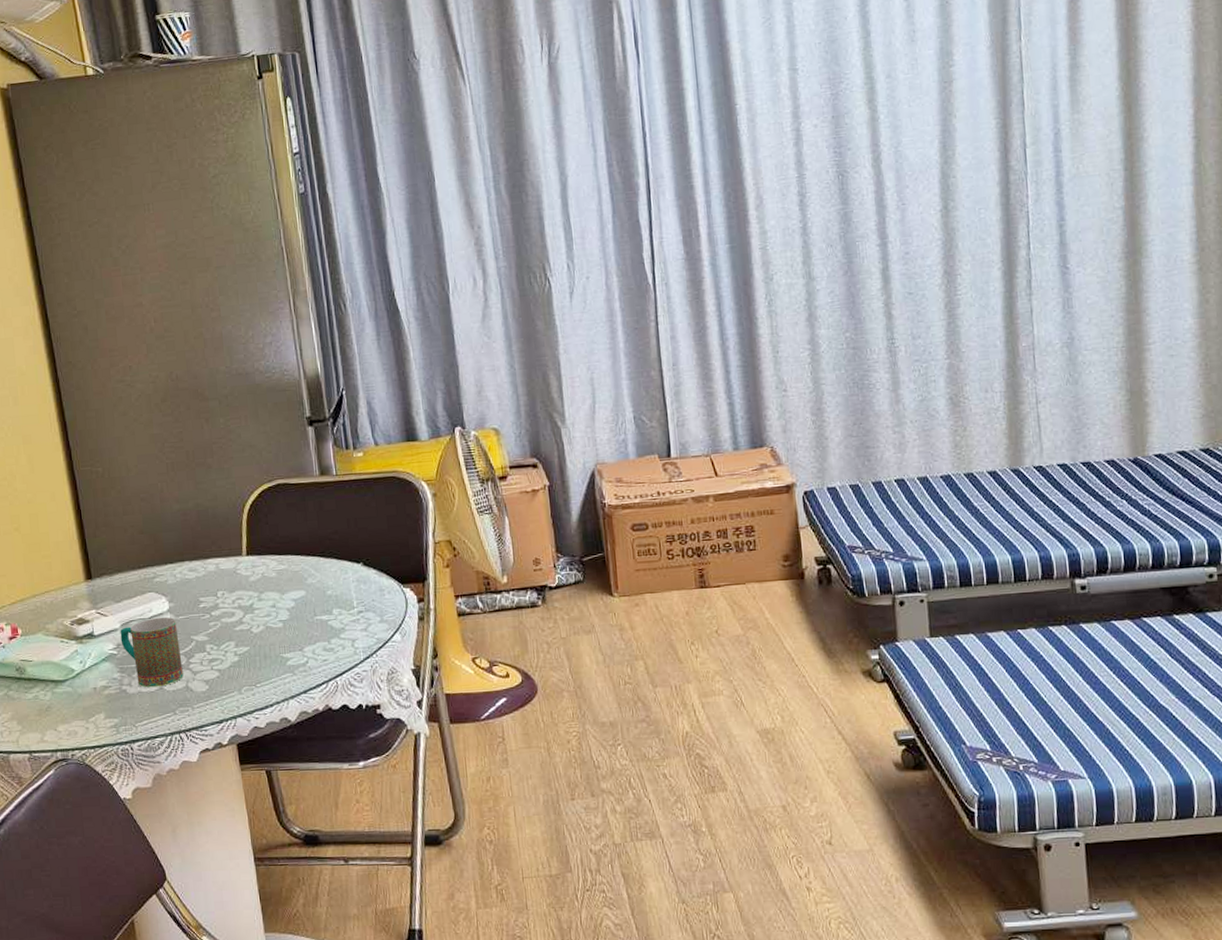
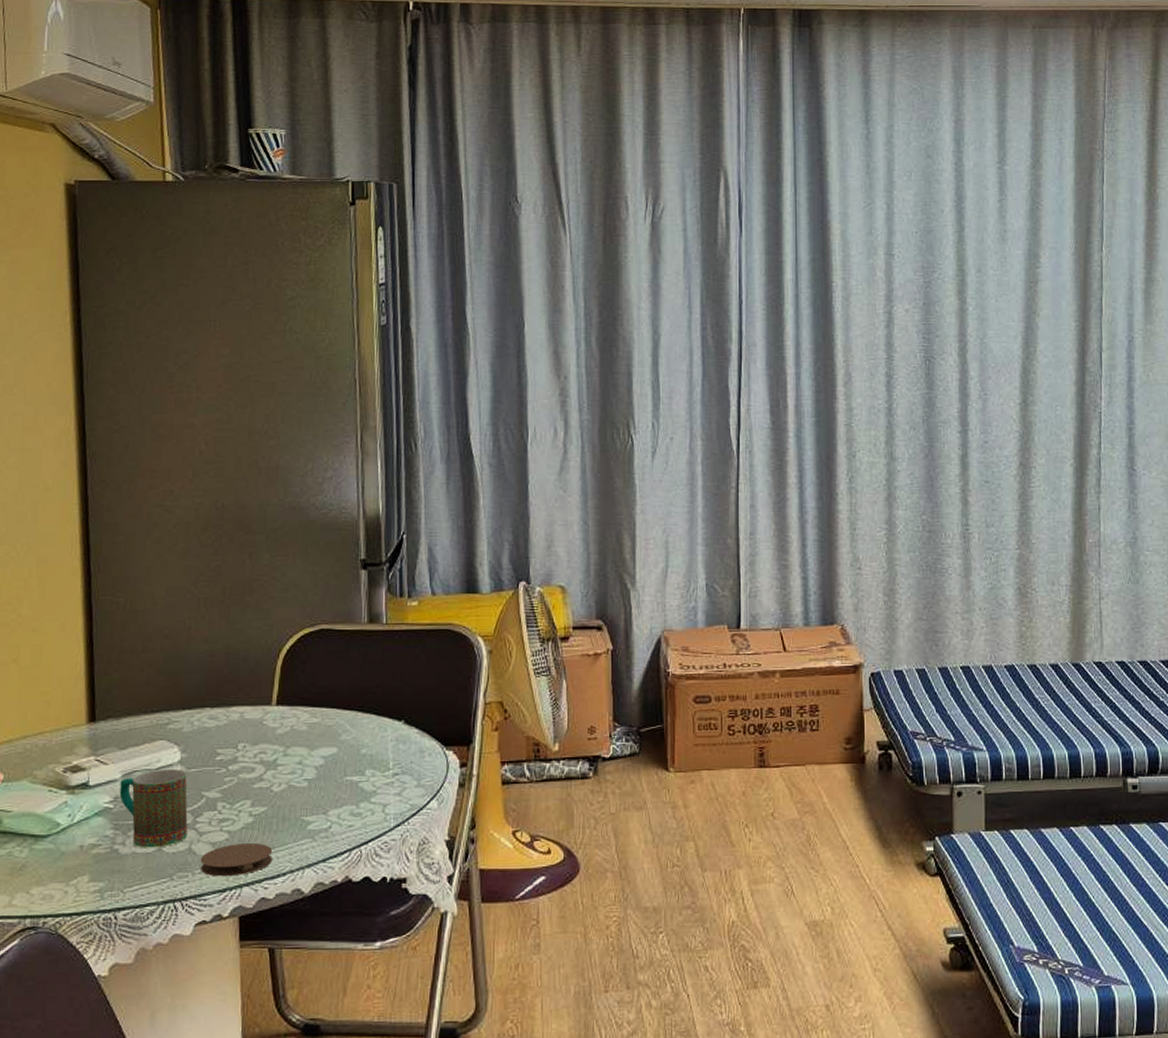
coaster: none [197,679,260,710] -> present [200,843,273,877]

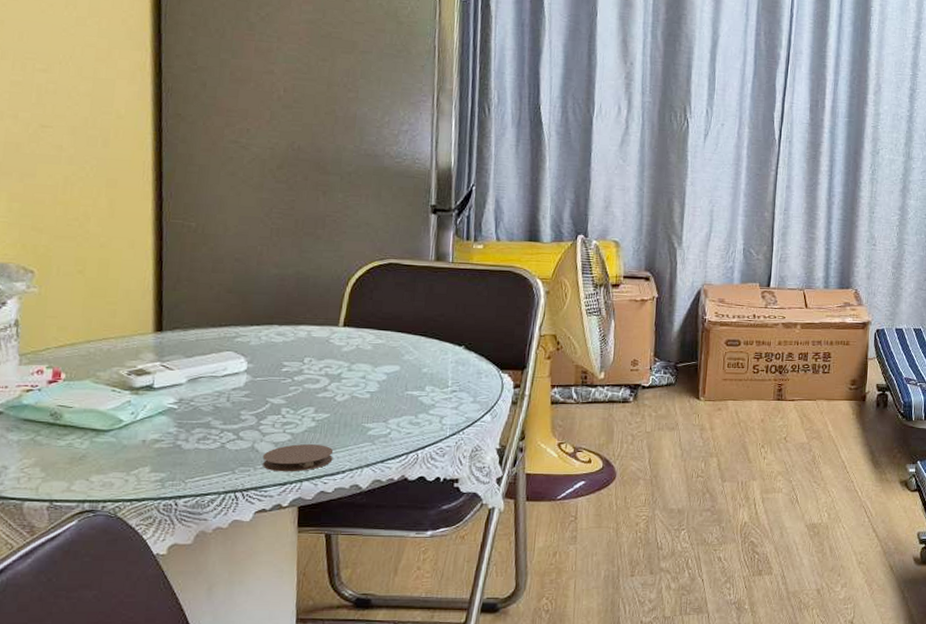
mug: present [119,768,188,848] -> none [184,376,253,445]

